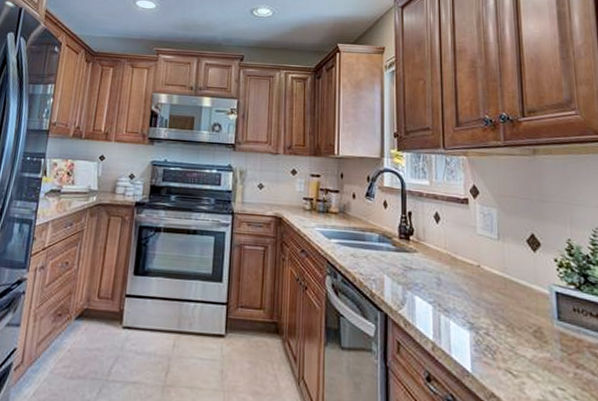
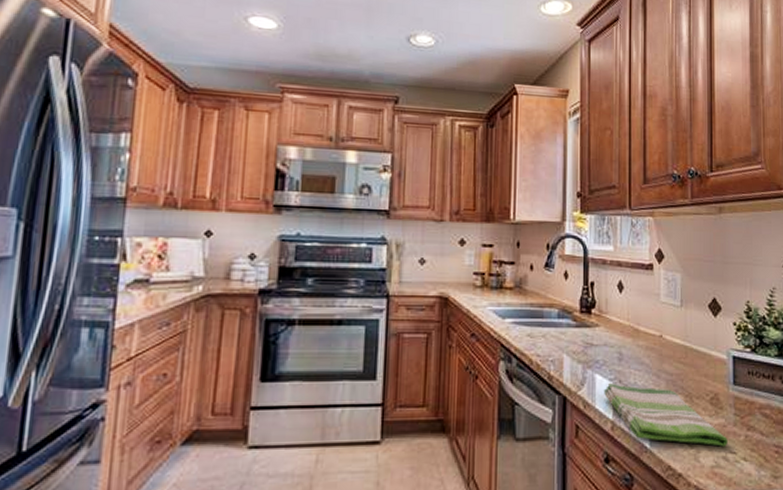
dish towel: none [424,305,555,382] -> present [604,382,728,447]

